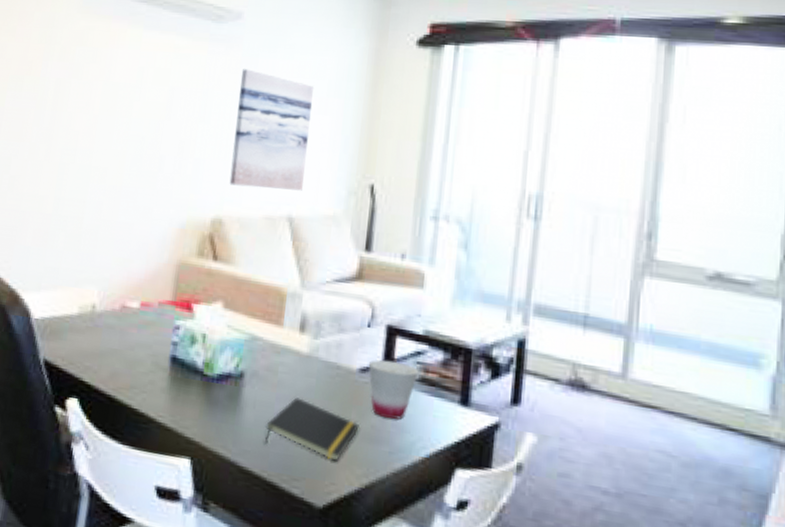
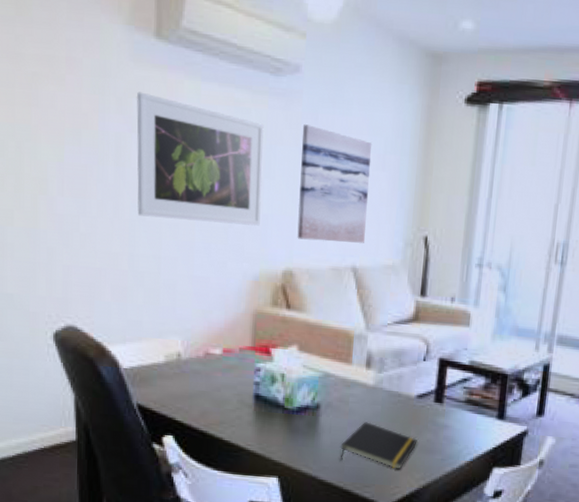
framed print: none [68,40,202,171] -> present [136,92,265,226]
cup: present [368,359,419,419] -> none [424,387,465,433]

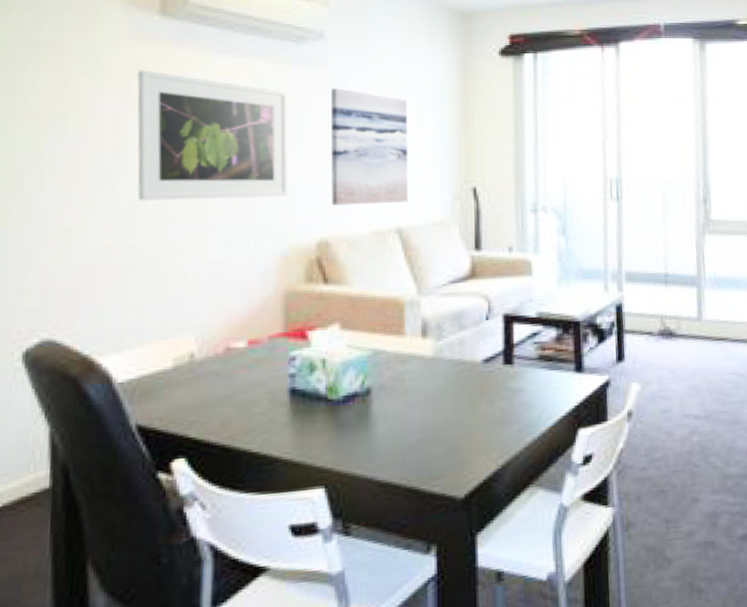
notepad: present [339,421,418,470] -> none [399,400,489,453]

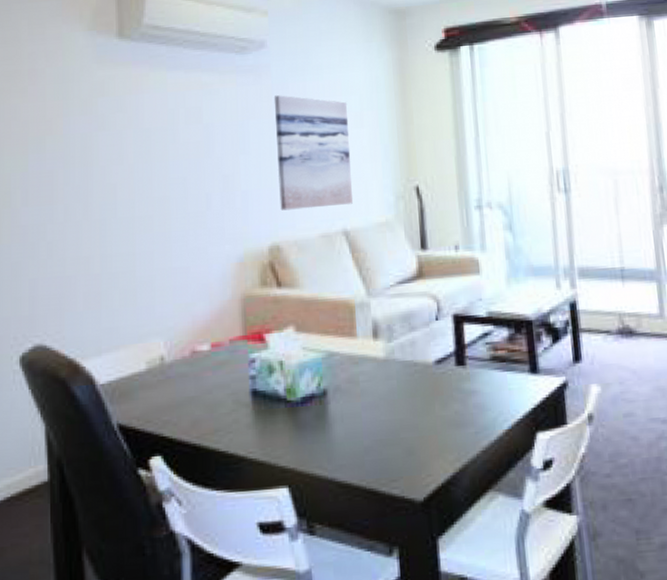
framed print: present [136,70,288,201] -> none [101,90,239,214]

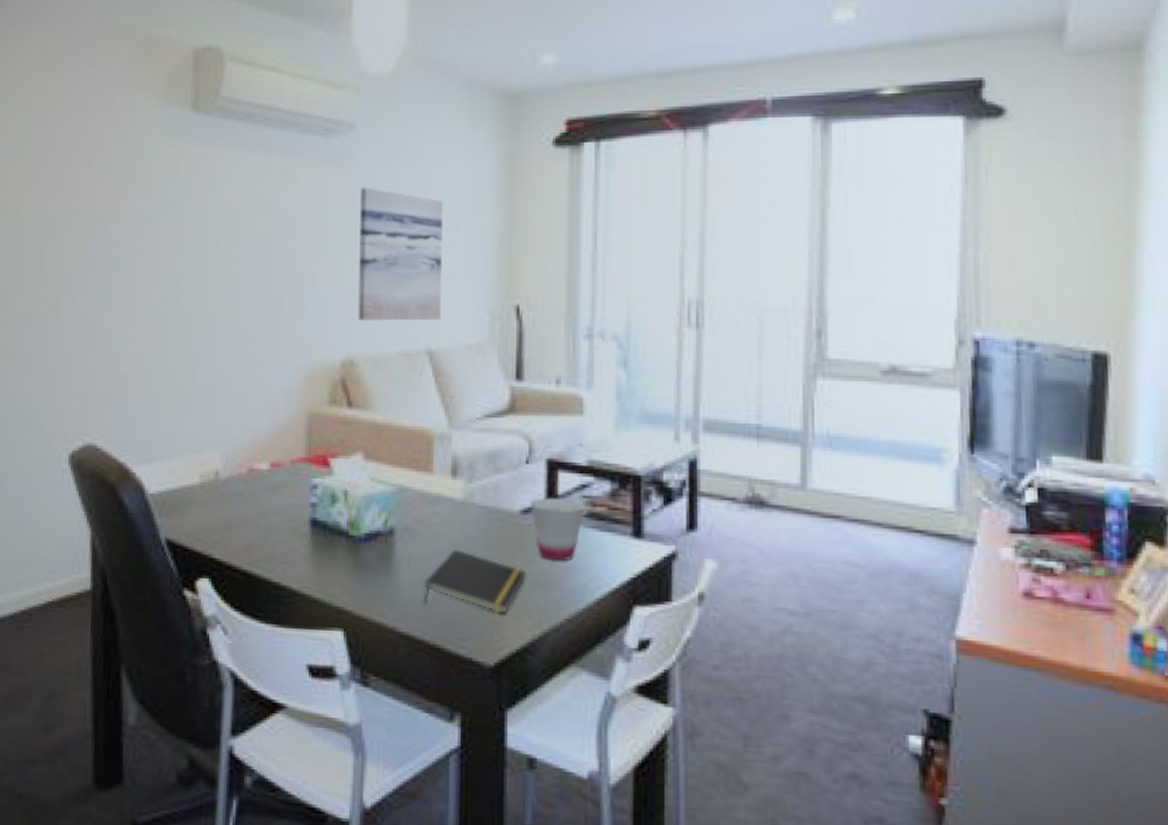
notepad: none [356,401,444,455] -> present [423,549,526,614]
cup: none [442,346,489,401] -> present [530,497,586,560]

